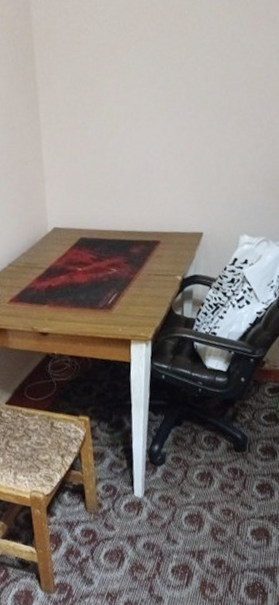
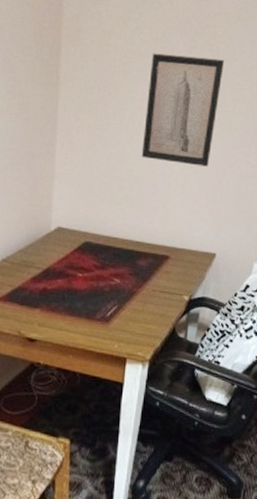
wall art: none [122,39,194,150] -> present [141,53,225,167]

